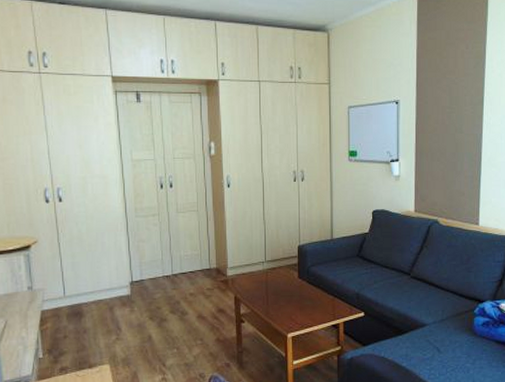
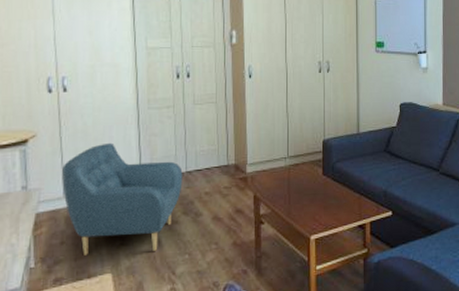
armchair: none [62,248,169,348] -> present [62,142,183,256]

